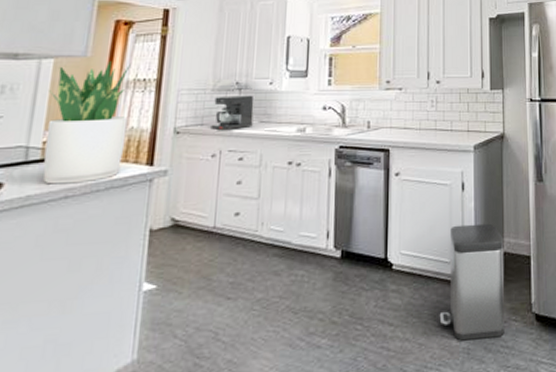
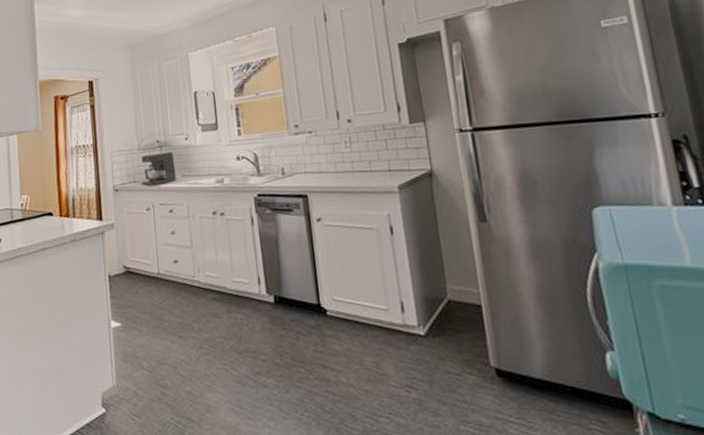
planter: present [43,61,131,185] -> none [18,132,79,239]
pedal bin: present [439,223,506,341] -> none [382,269,460,391]

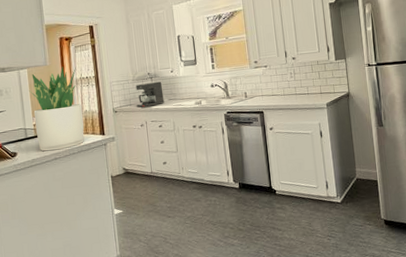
planter: none [18,132,79,239] -> present [29,67,85,152]

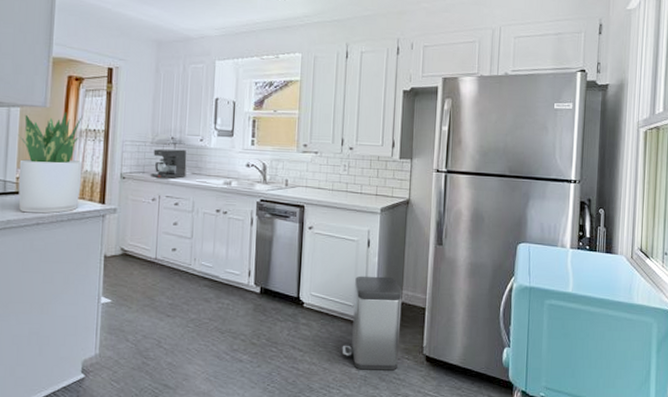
pedal bin: none [313,159,362,239] -> present [342,275,403,371]

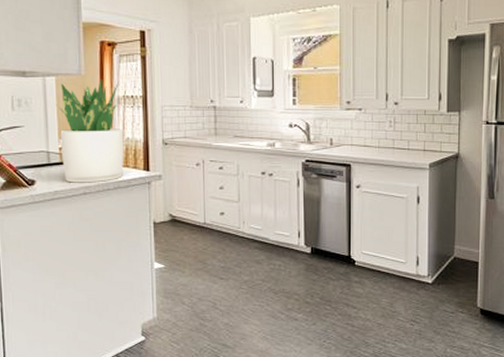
coffee maker: present [151,148,187,179] -> none [193,112,229,143]
pedal bin: present [342,275,403,371] -> none [395,232,455,324]

